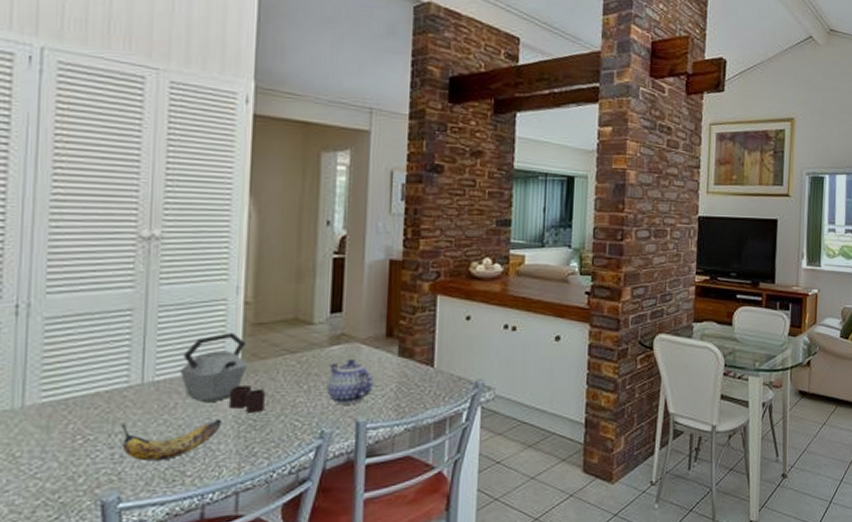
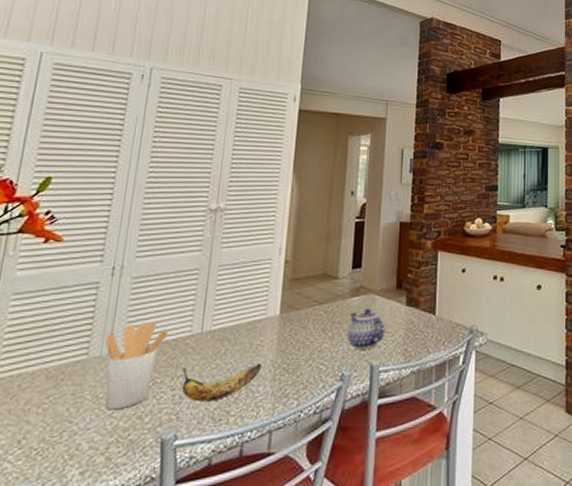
utensil holder: none [15,371,98,469] -> present [104,322,168,409]
kettle: present [179,332,265,413] -> none [231,287,298,358]

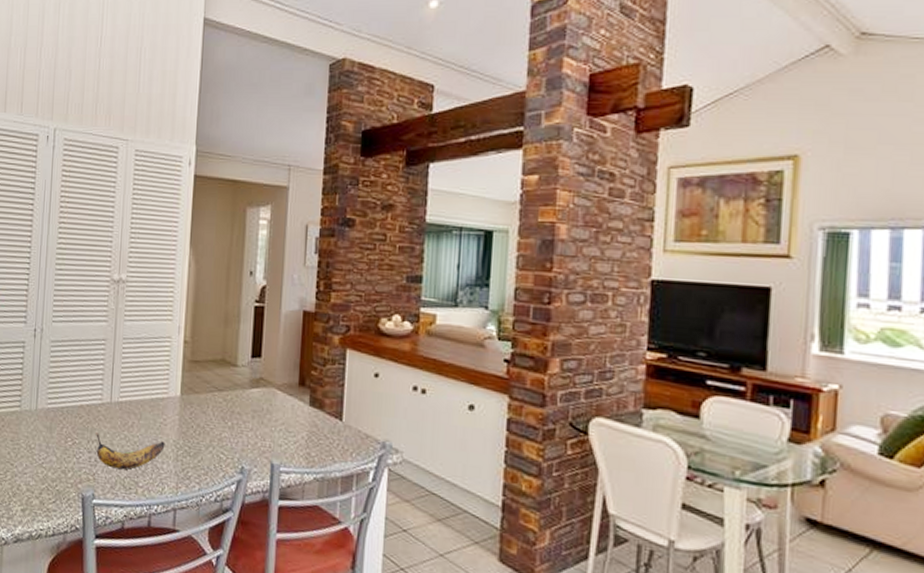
utensil holder: present [104,322,168,409] -> none [32,385,82,461]
teapot: present [347,308,386,350] -> none [246,402,287,446]

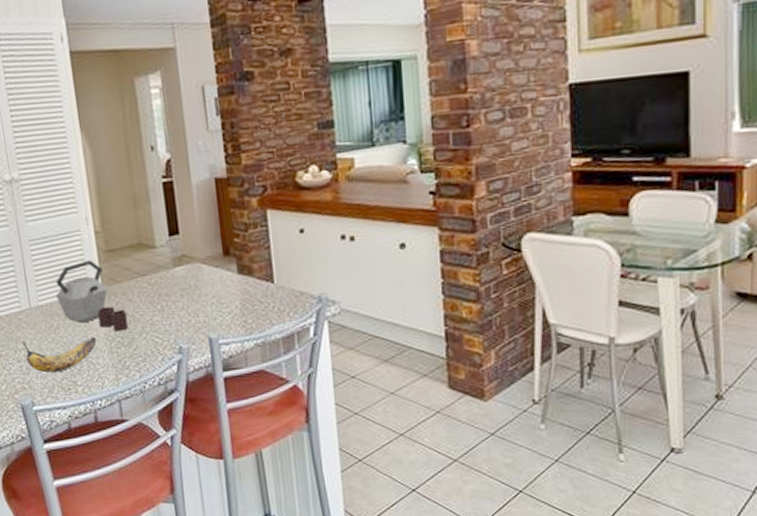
kettle: none [136,366,198,441] -> present [55,260,128,331]

